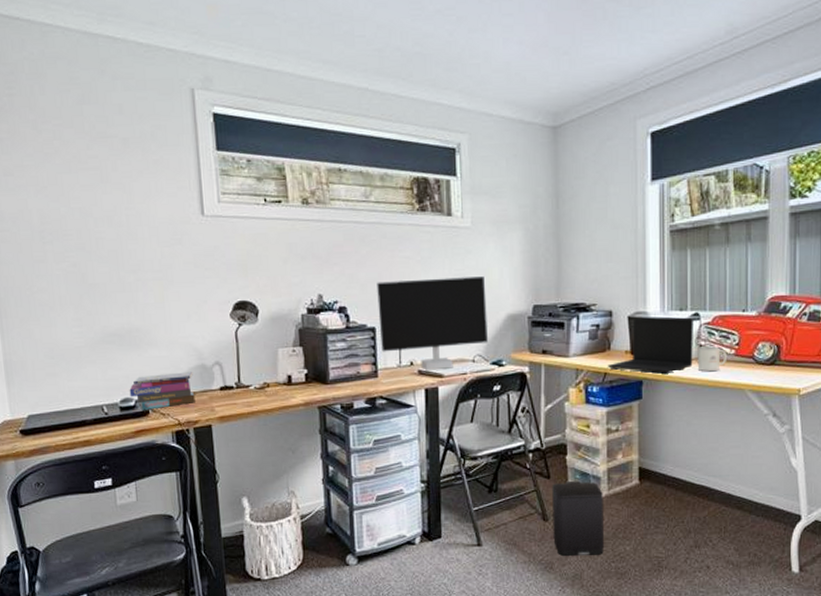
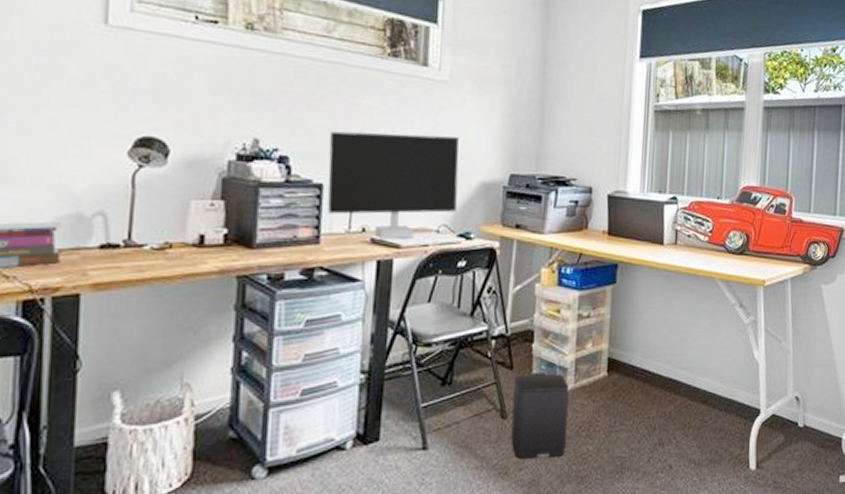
laptop: present [608,317,693,374] -> none [584,196,671,257]
mug: present [697,346,728,372] -> none [672,231,701,258]

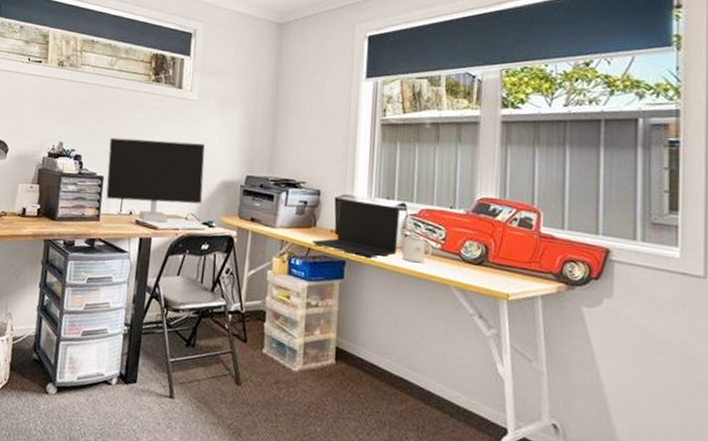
pedal bin: present [511,371,569,459] -> none [244,347,298,431]
laptop: none [584,196,671,257] -> present [312,200,400,258]
mug: none [672,231,701,258] -> present [401,236,433,263]

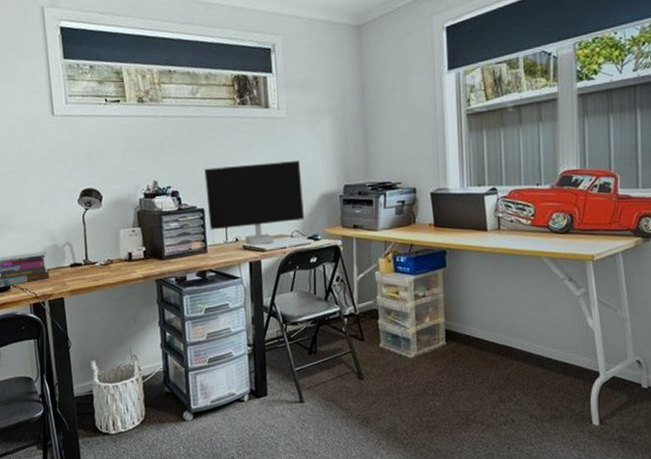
laptop: present [312,200,400,258] -> none [414,193,492,244]
mug: present [401,236,433,263] -> none [496,217,524,241]

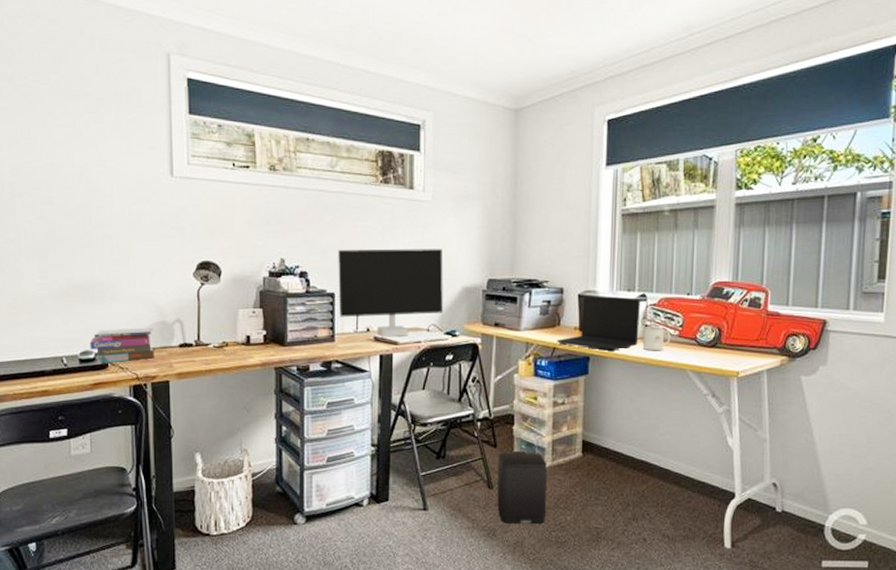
pedal bin: none [366,342,415,411] -> present [497,450,547,524]
laptop: none [414,193,492,244] -> present [557,296,640,351]
mug: none [496,217,524,241] -> present [642,326,672,351]

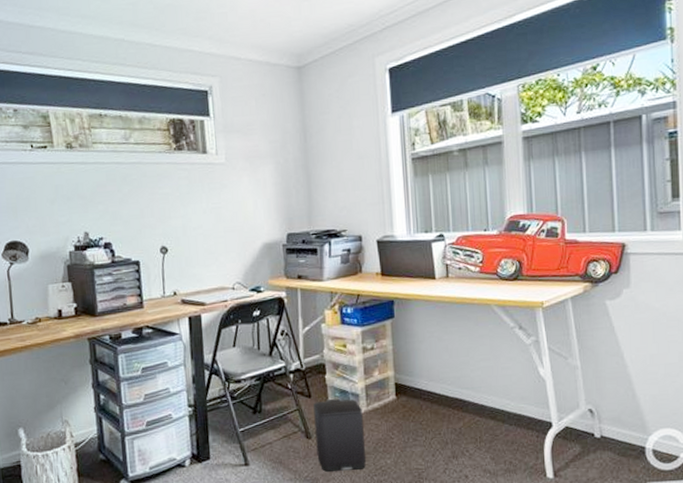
monitor: present [338,248,443,338] -> none [139,208,246,300]
laptop: present [557,296,640,351] -> none [360,239,441,293]
mug: present [642,326,672,351] -> none [444,265,473,290]

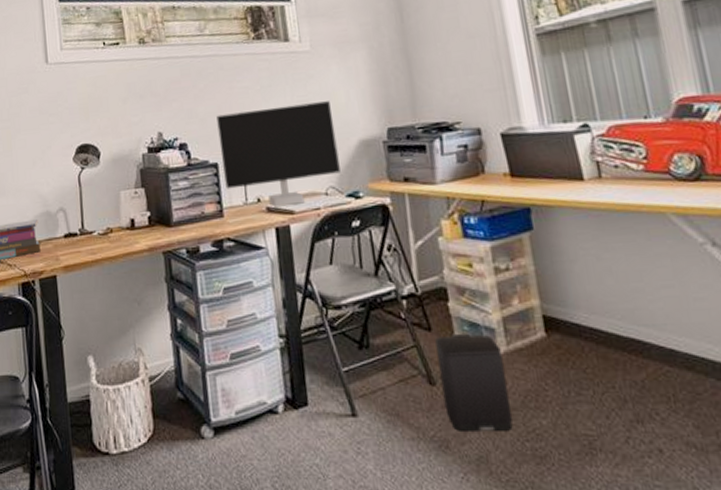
monitor: none [139,208,246,300] -> present [216,101,341,207]

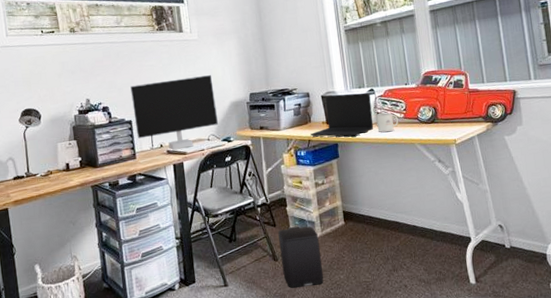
laptop: none [485,130,592,198] -> present [311,93,374,137]
mug: none [594,161,636,194] -> present [376,112,399,133]

